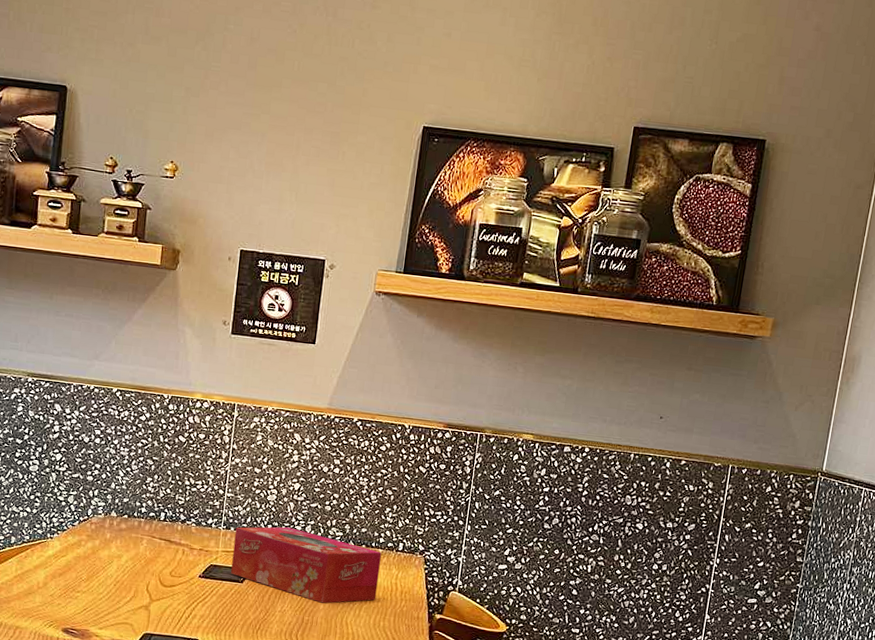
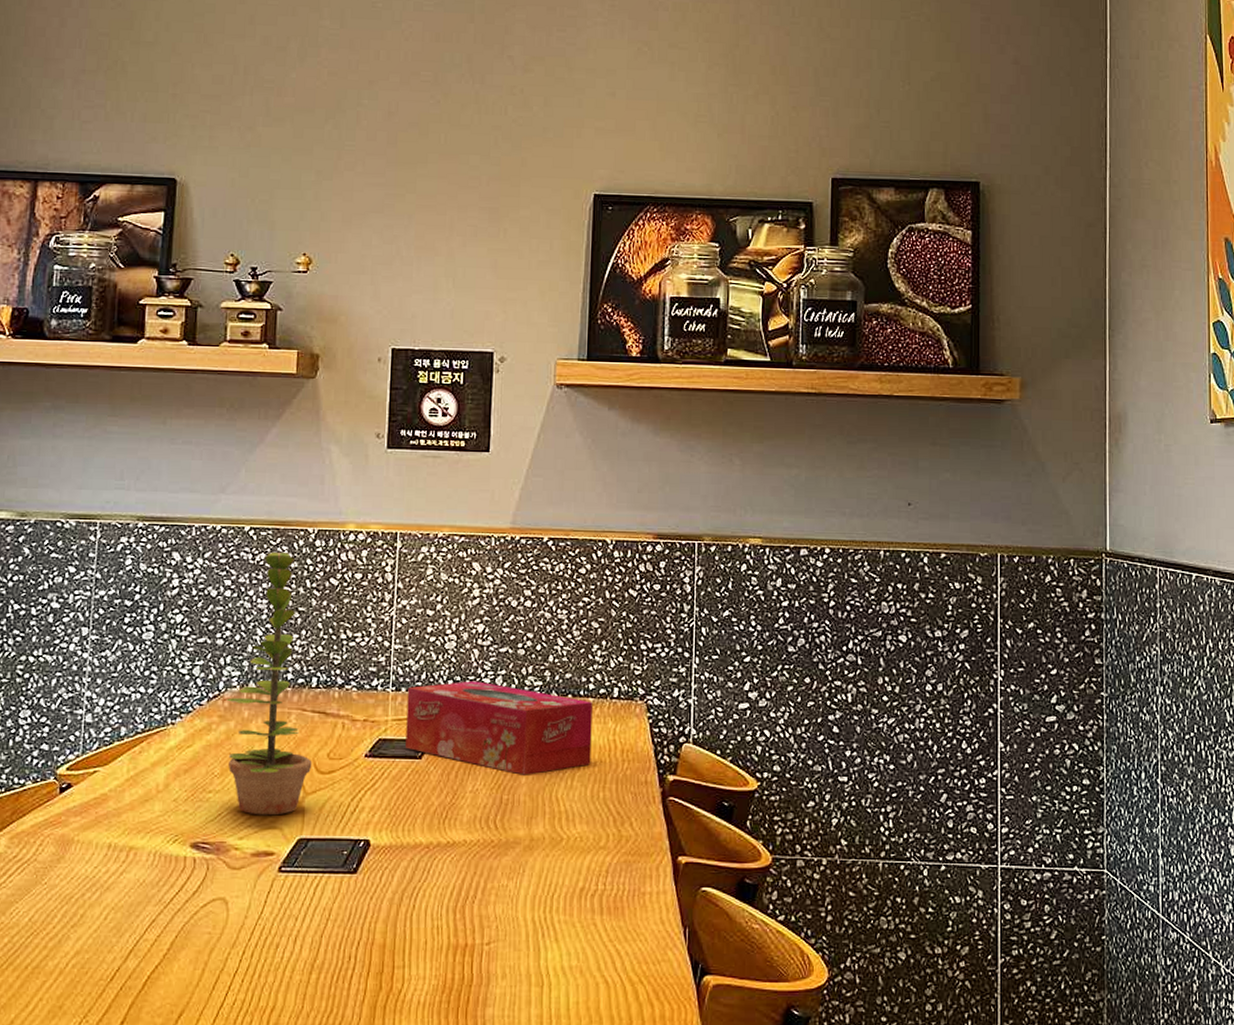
plant: none [92,411,158,614] -> present [225,552,312,816]

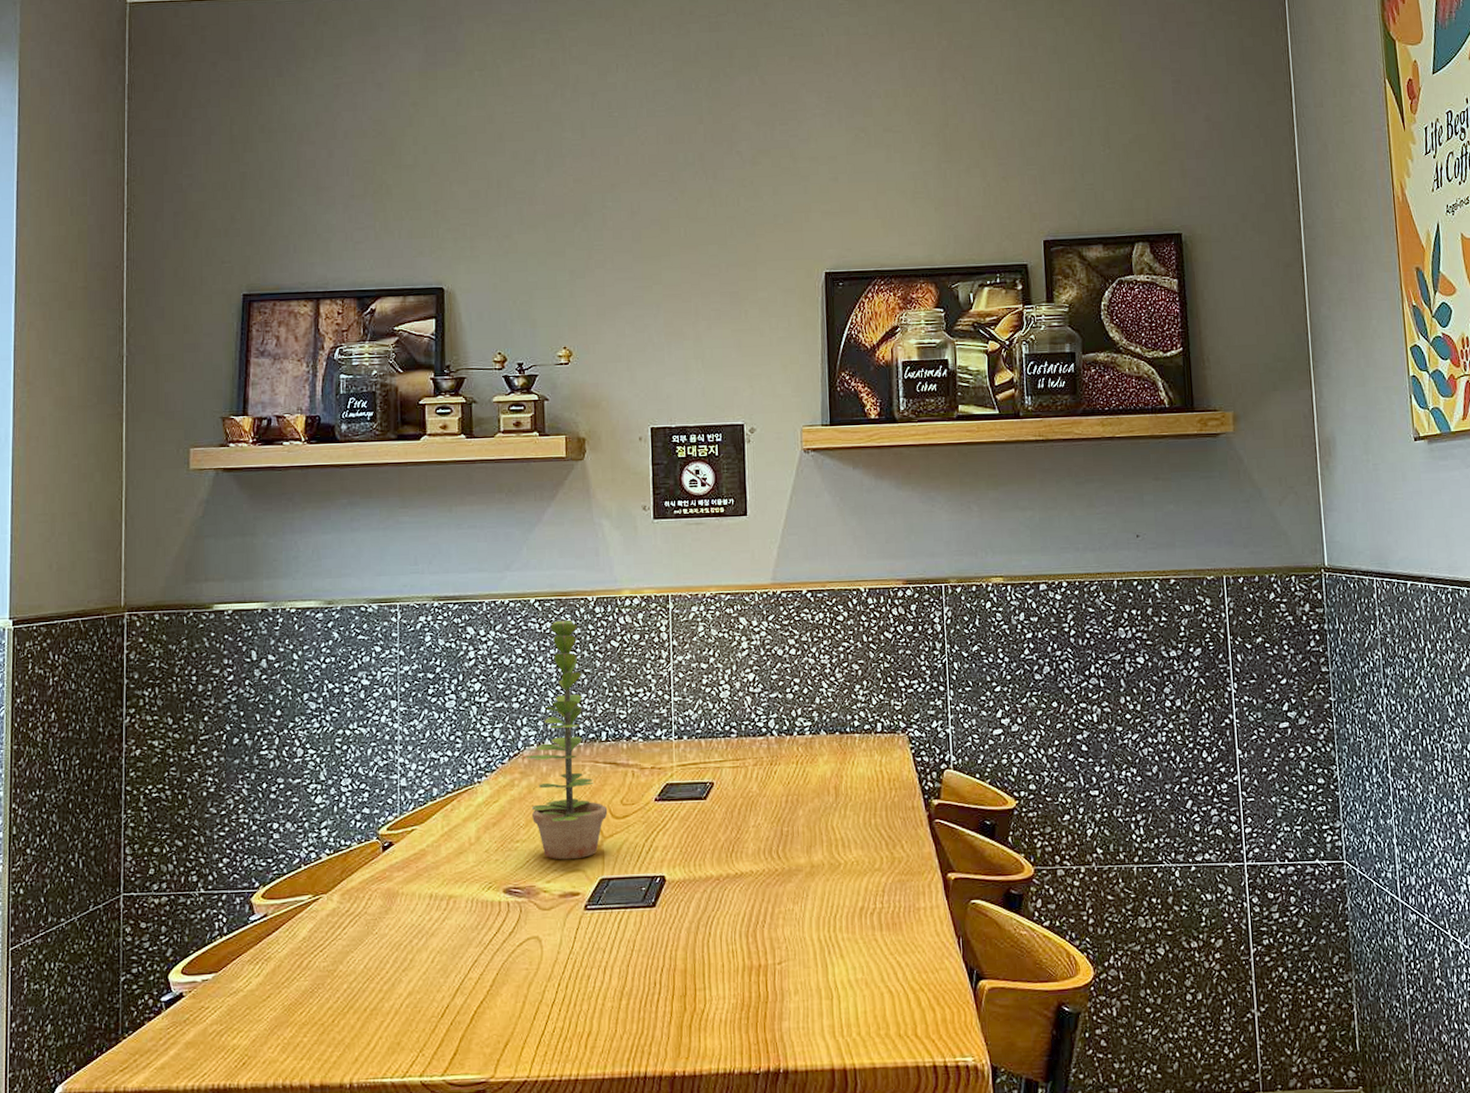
tissue box: present [405,681,593,775] -> none [689,725,861,808]

